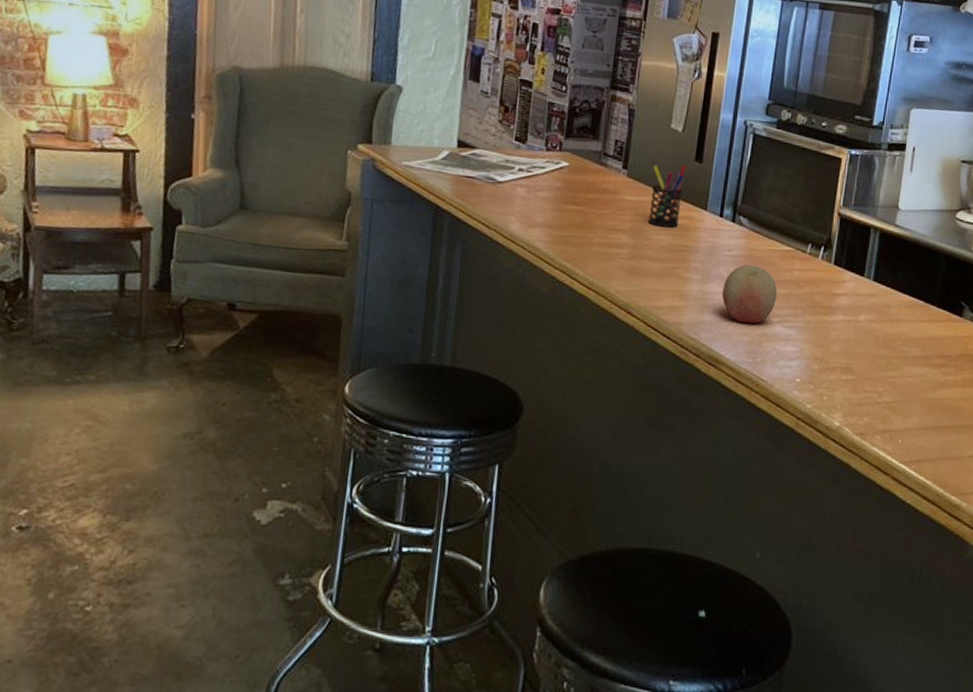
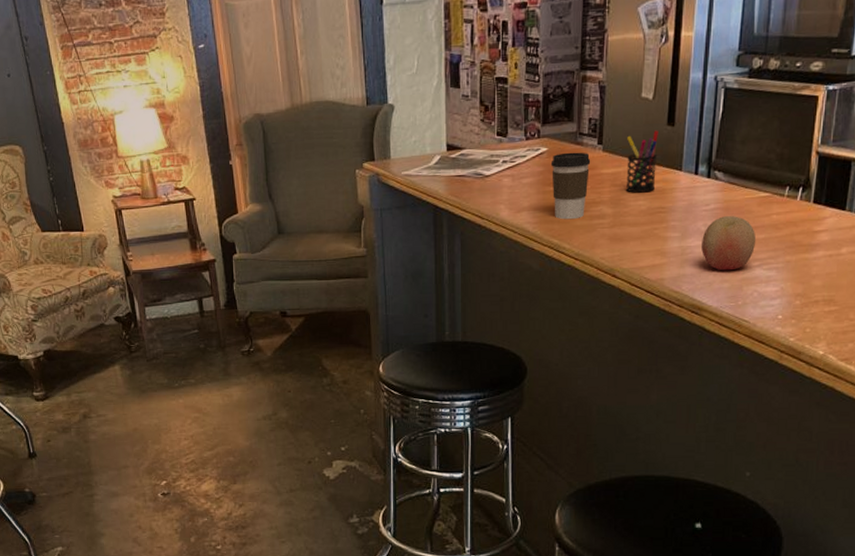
coffee cup: none [570,171,614,245] -> present [550,152,591,220]

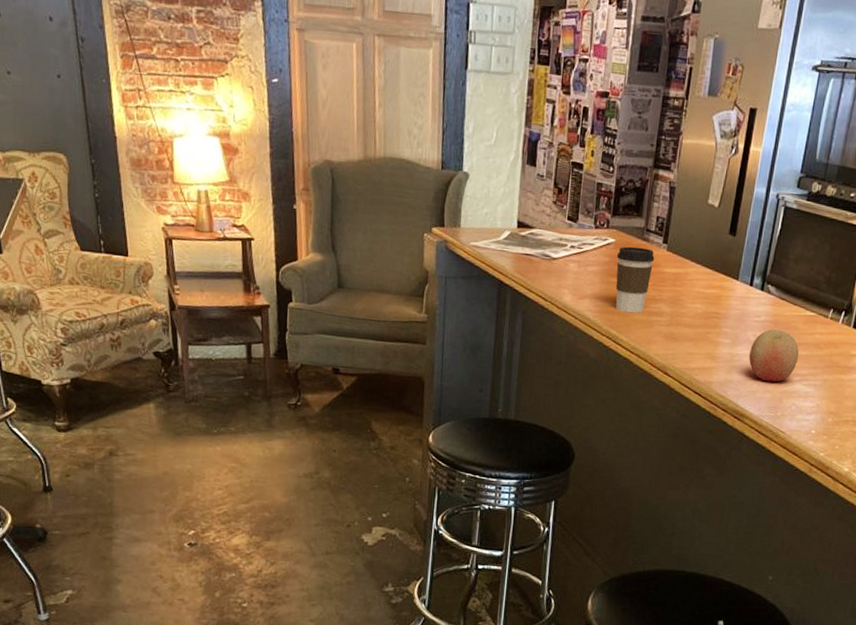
pen holder: present [626,130,658,193] -> none [685,237,721,297]

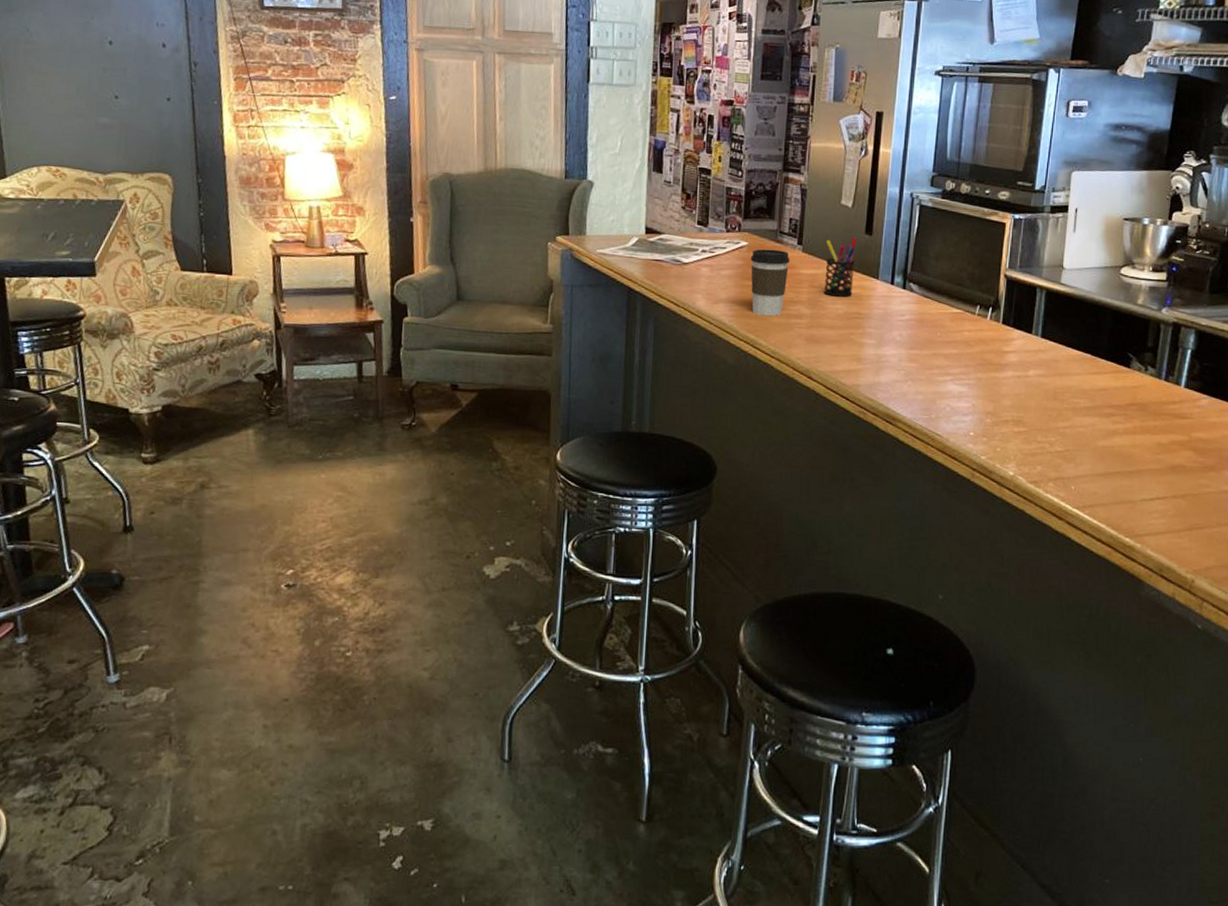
pen holder: none [685,237,721,297] -> present [824,237,857,297]
fruit: present [749,329,800,383] -> none [896,328,949,383]

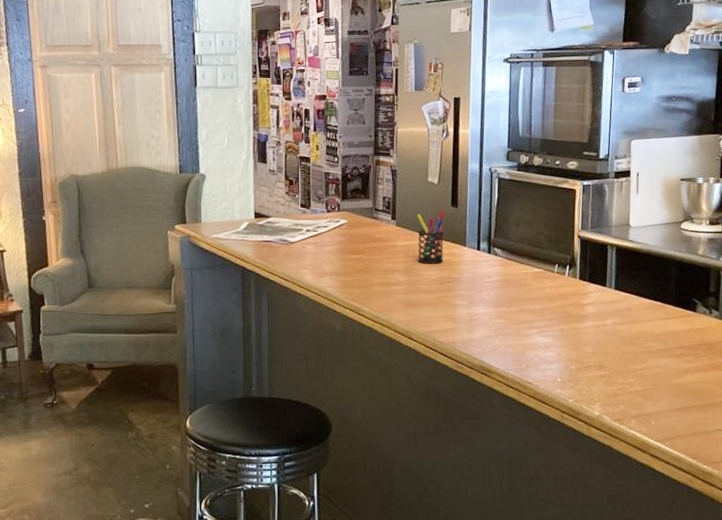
coffee cup: present [750,249,790,317] -> none [350,225,386,285]

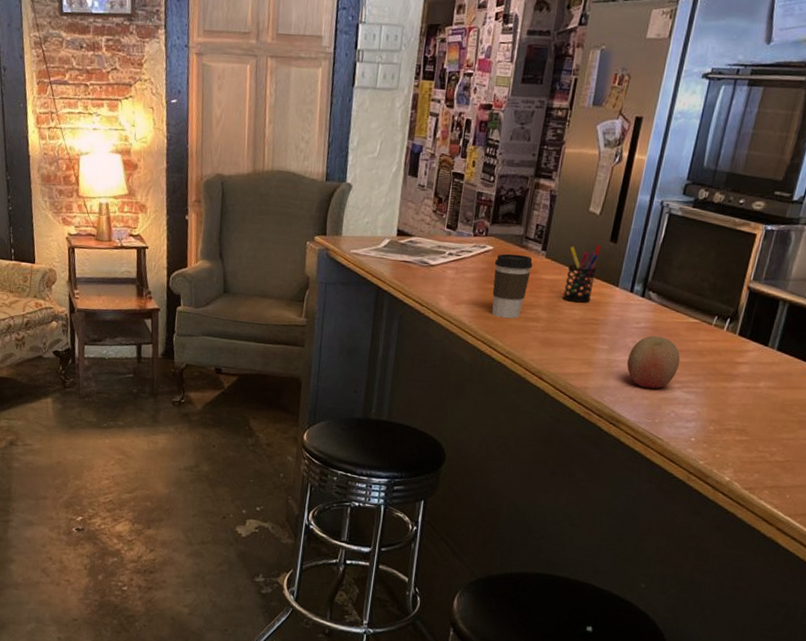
coffee cup: none [350,225,386,285] -> present [492,253,533,319]
fruit: none [487,288,534,337] -> present [627,336,681,389]

